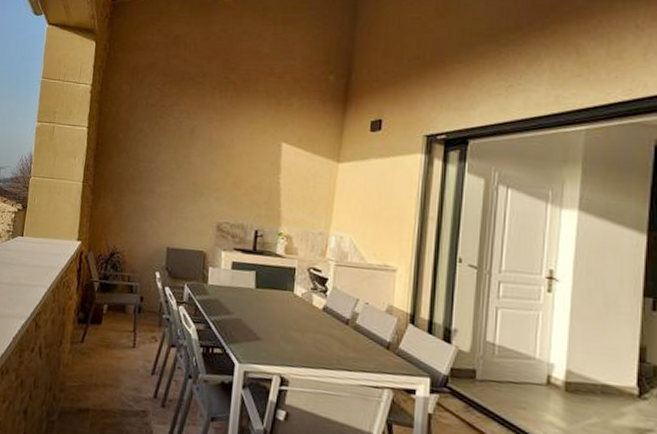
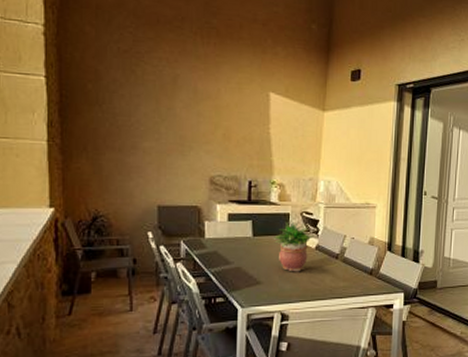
potted plant: none [276,277,321,334] -> present [273,222,313,272]

